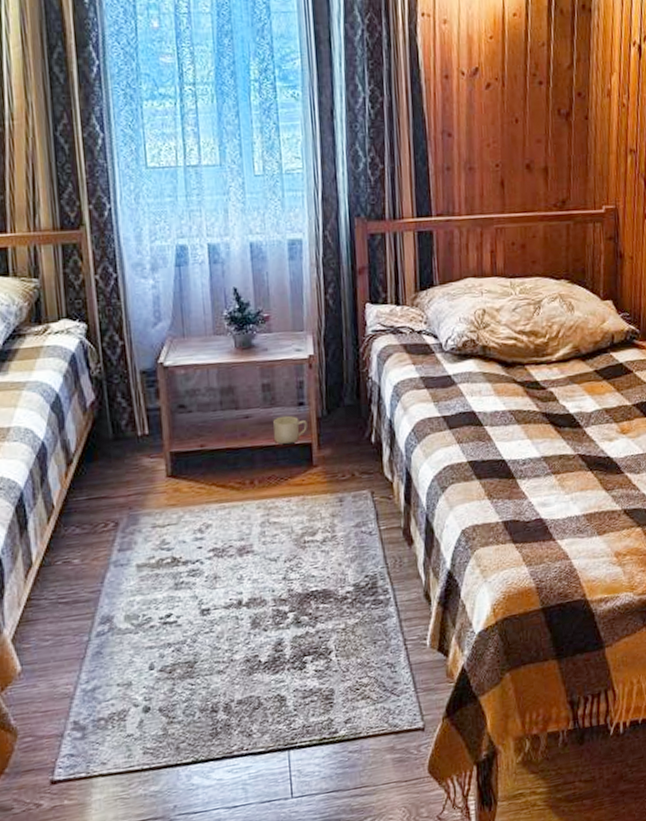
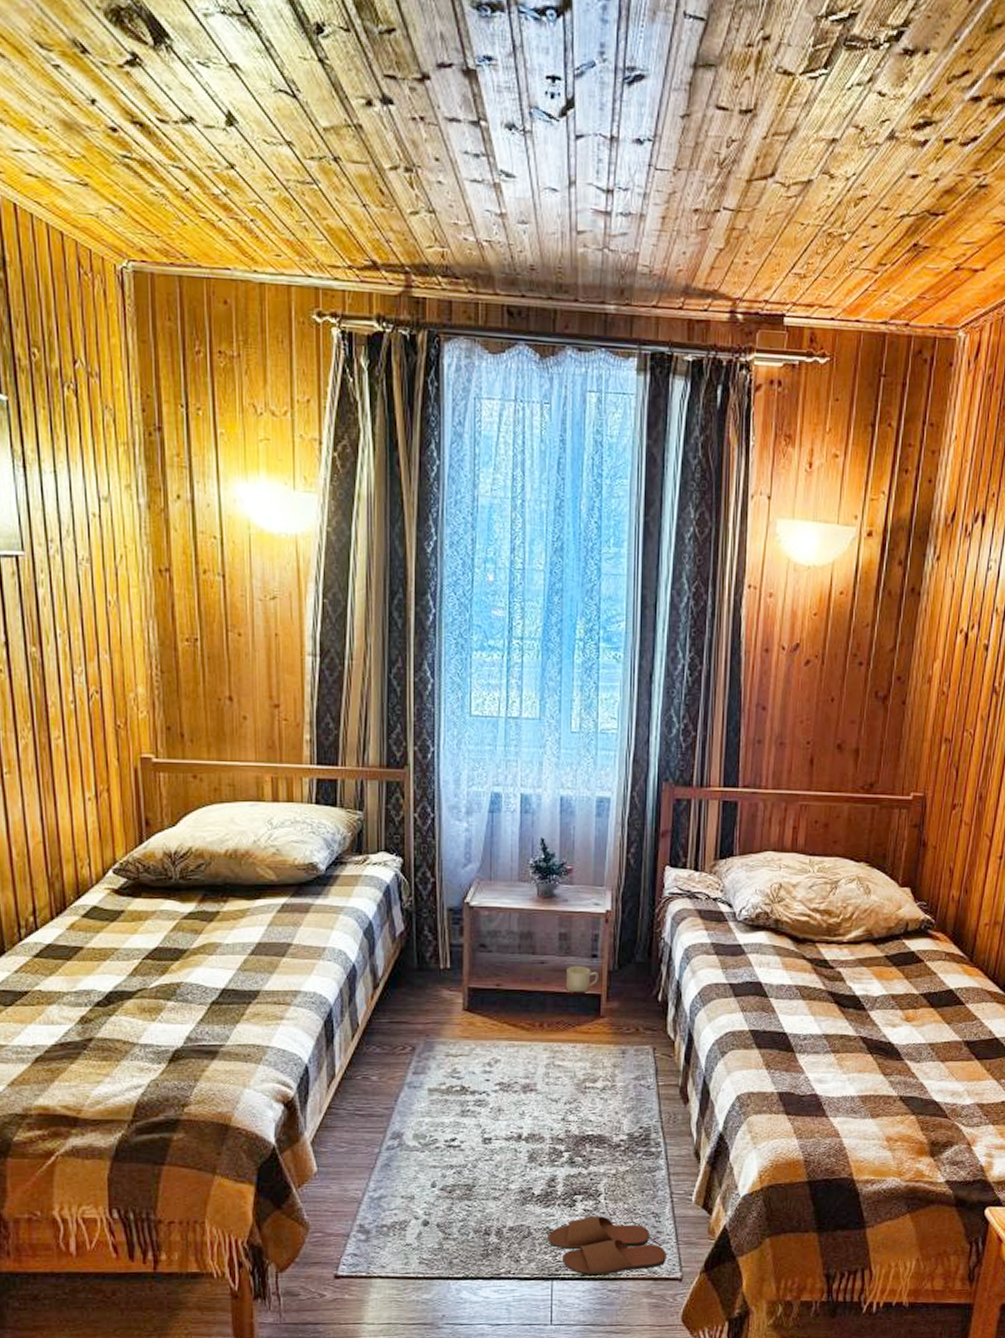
slipper: none [281,674,406,740] -> present [549,1216,666,1275]

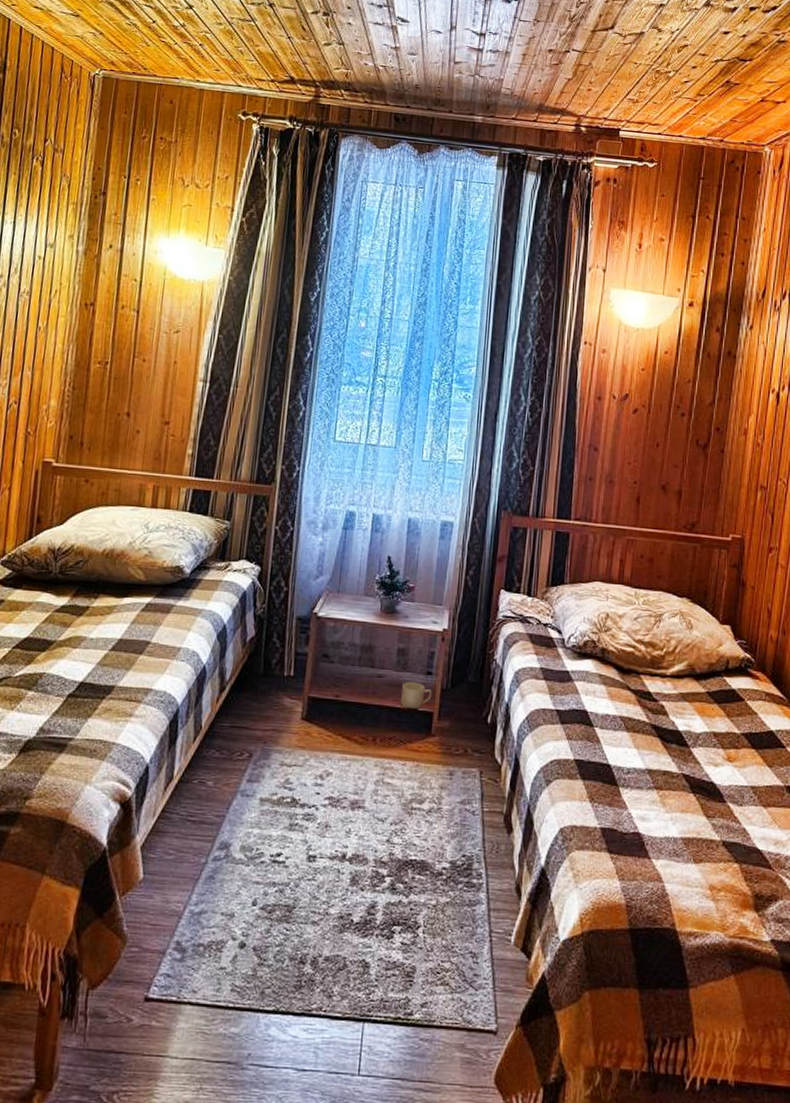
slipper: present [549,1216,666,1275] -> none [363,951,482,1020]

